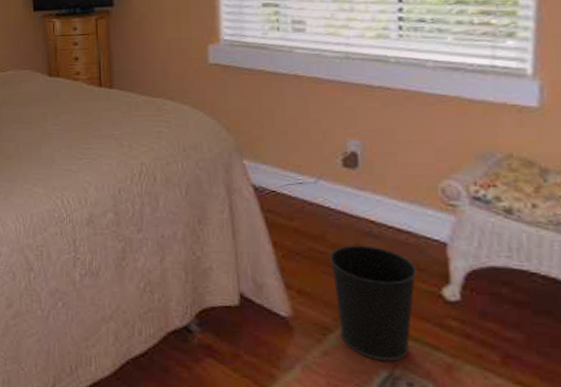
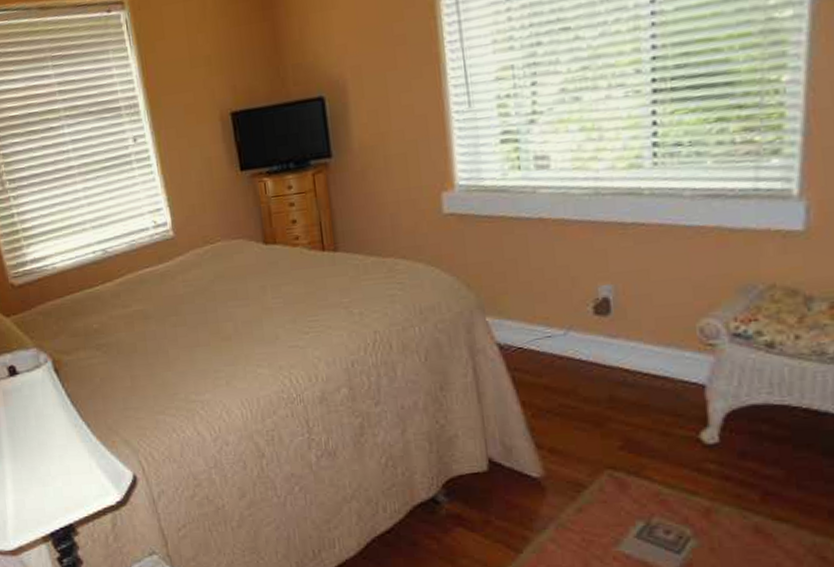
wastebasket: present [329,245,418,362] -> none [581,395,675,512]

